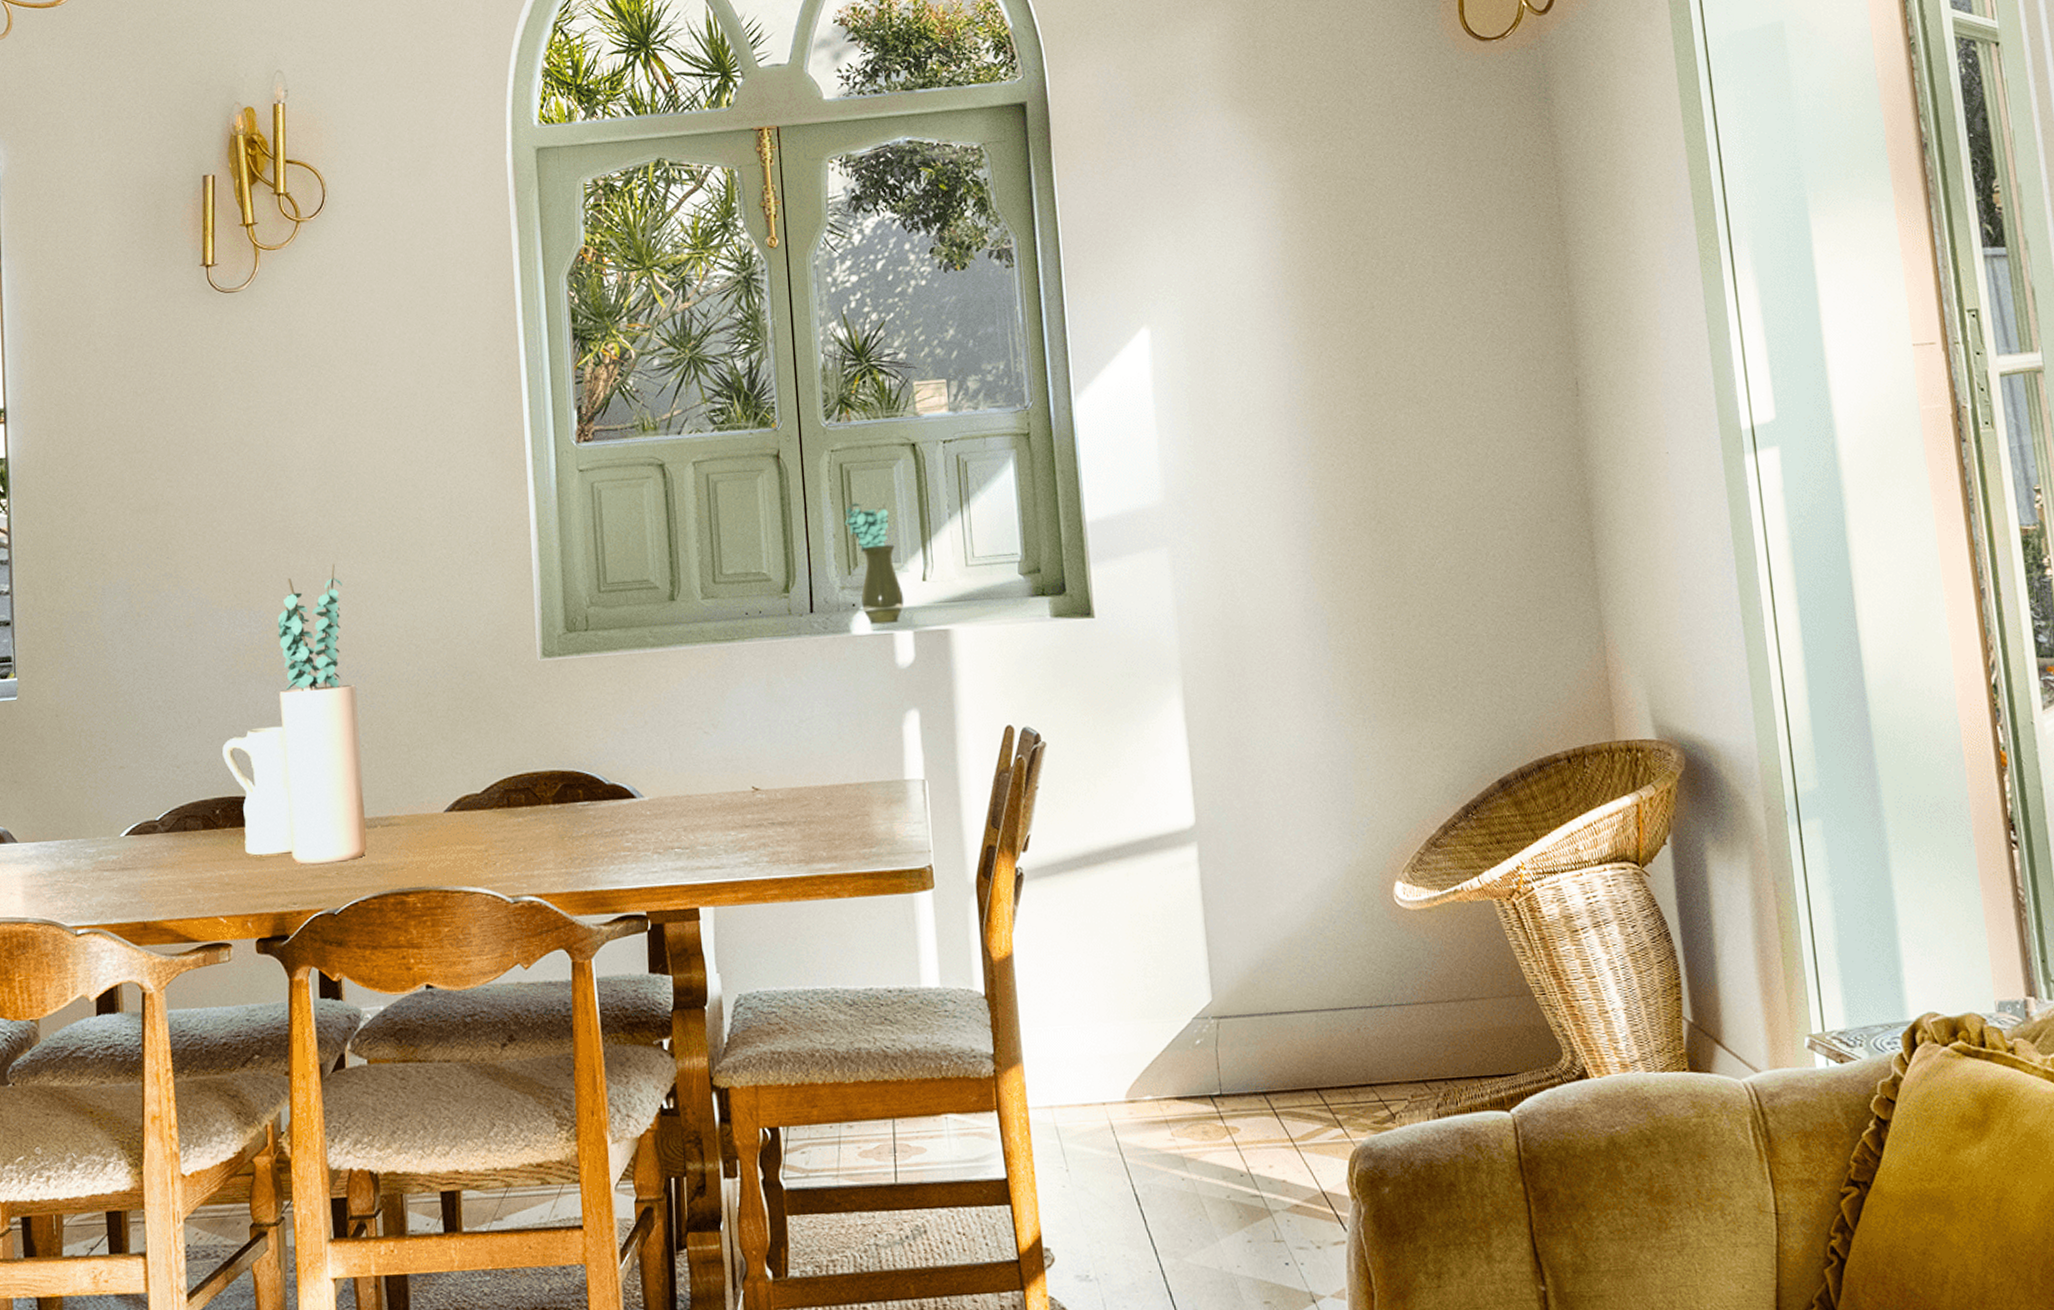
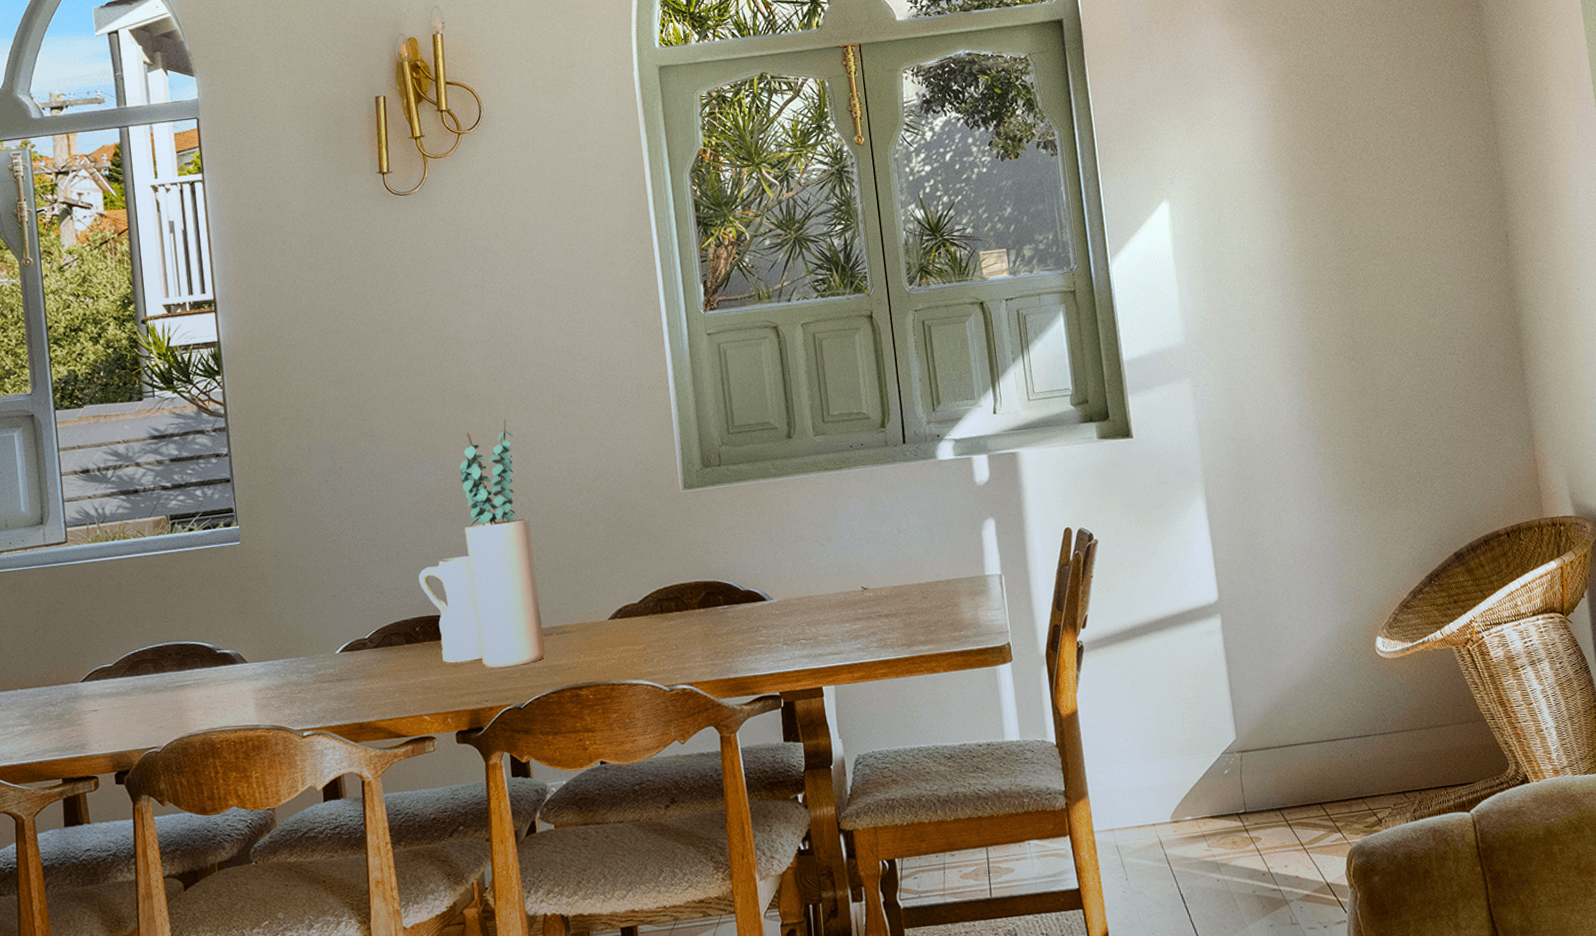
vase: present [844,501,905,625] -> none [928,351,979,452]

